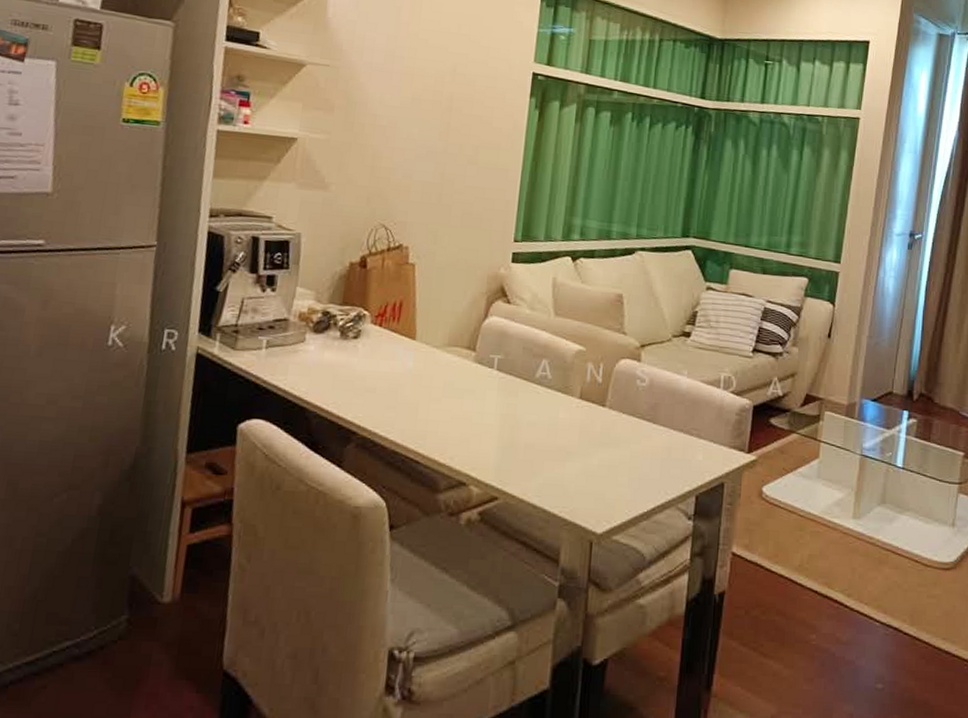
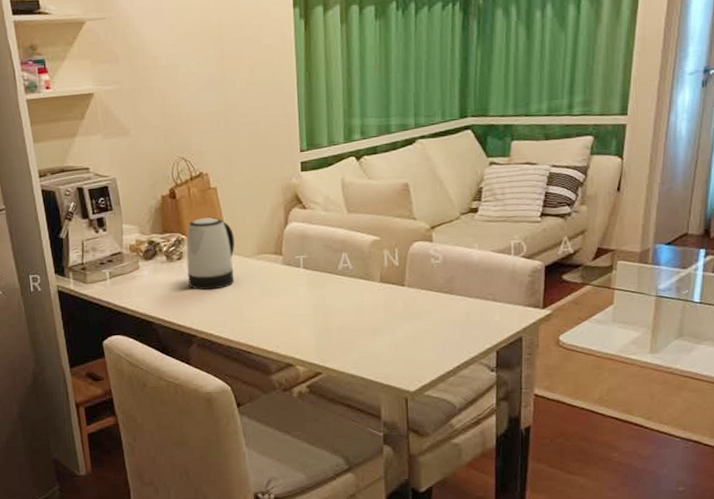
kettle: none [360,295,425,380] -> present [186,217,235,291]

